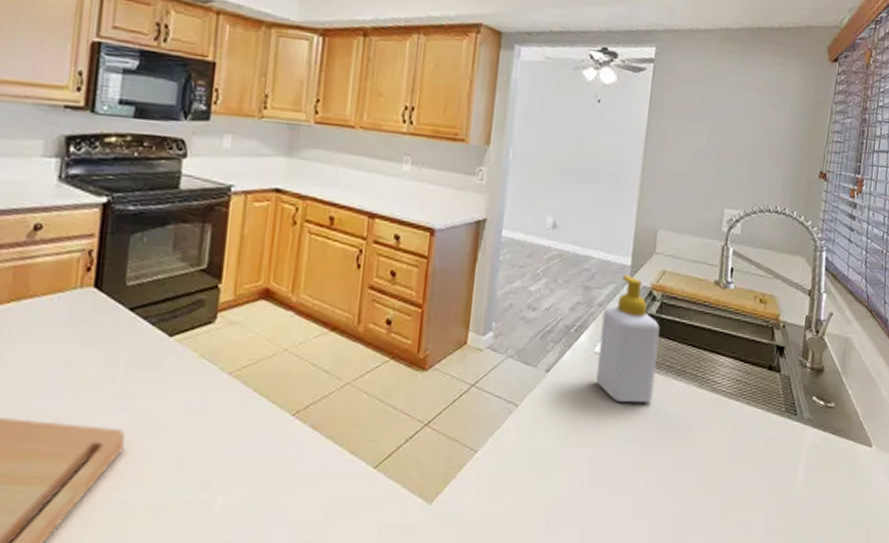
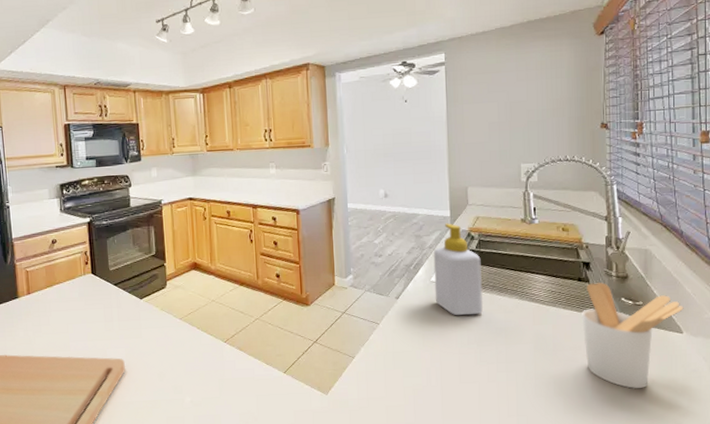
utensil holder: none [764,374,877,514] -> present [580,282,684,389]

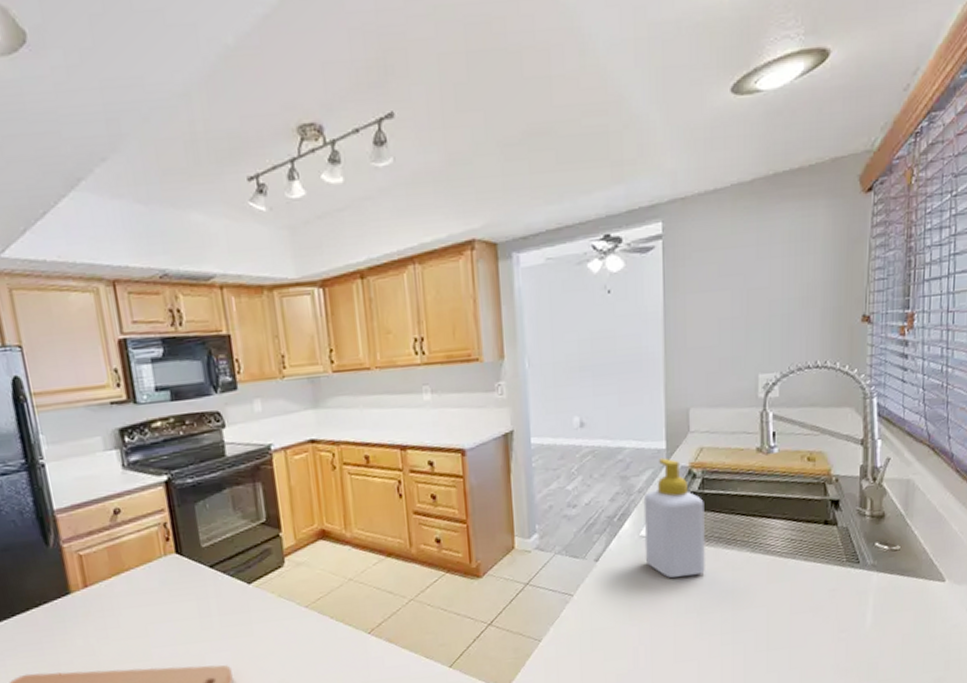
utensil holder: present [580,282,684,389] -> none [825,524,948,653]

